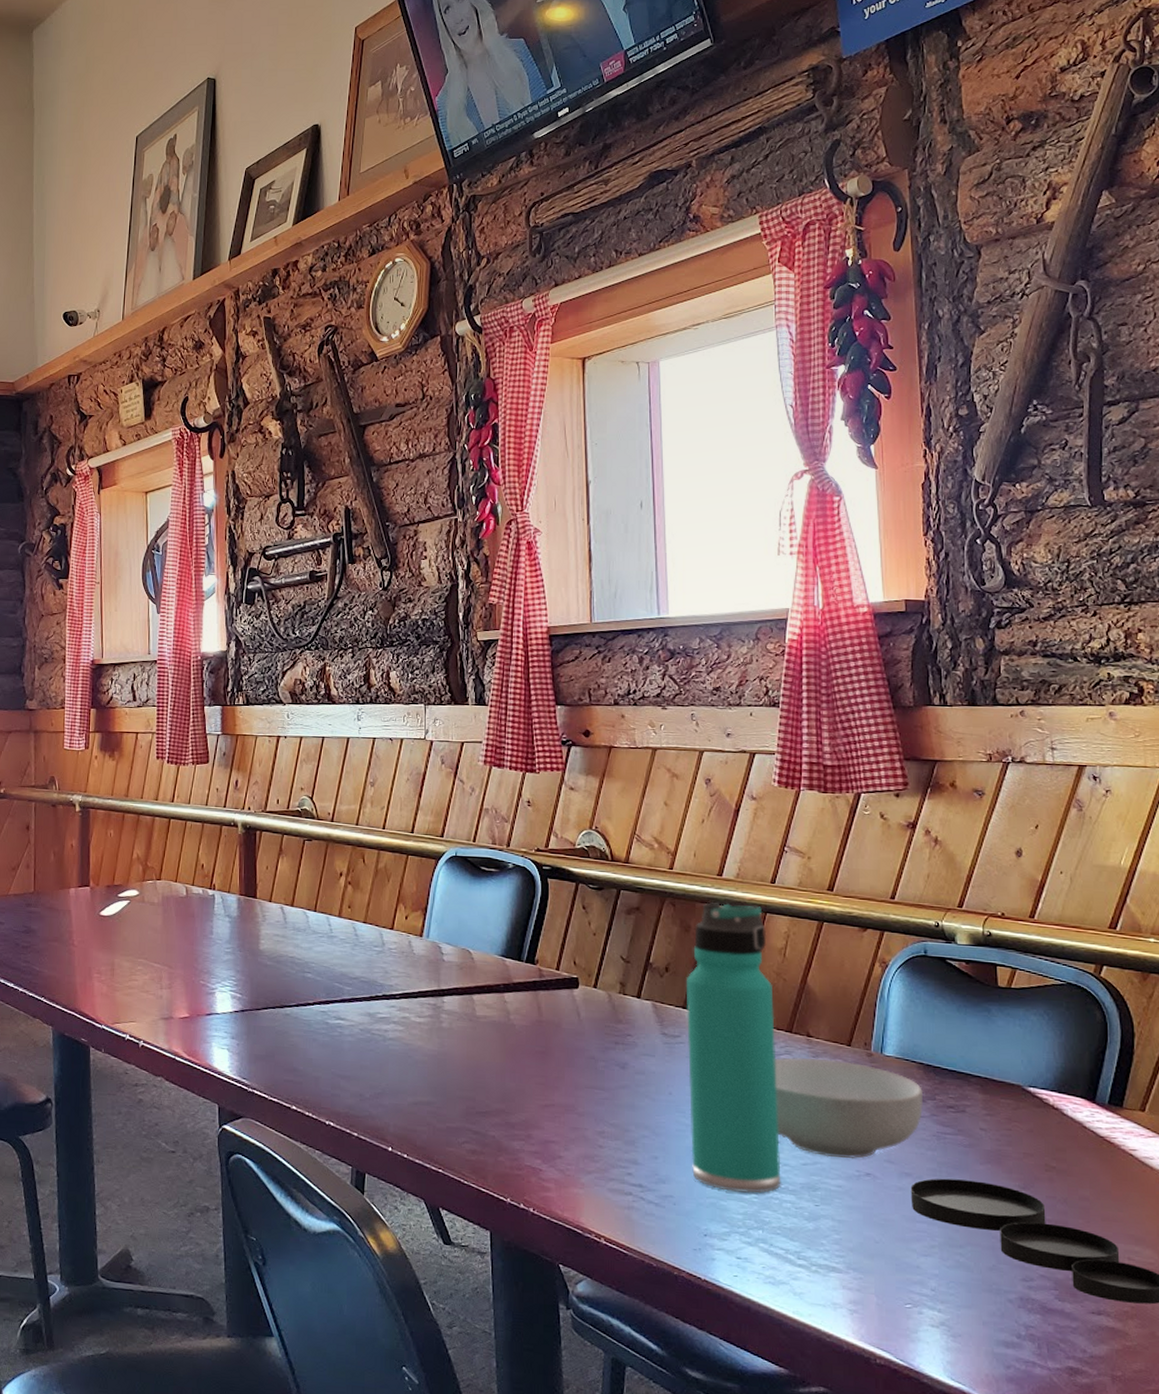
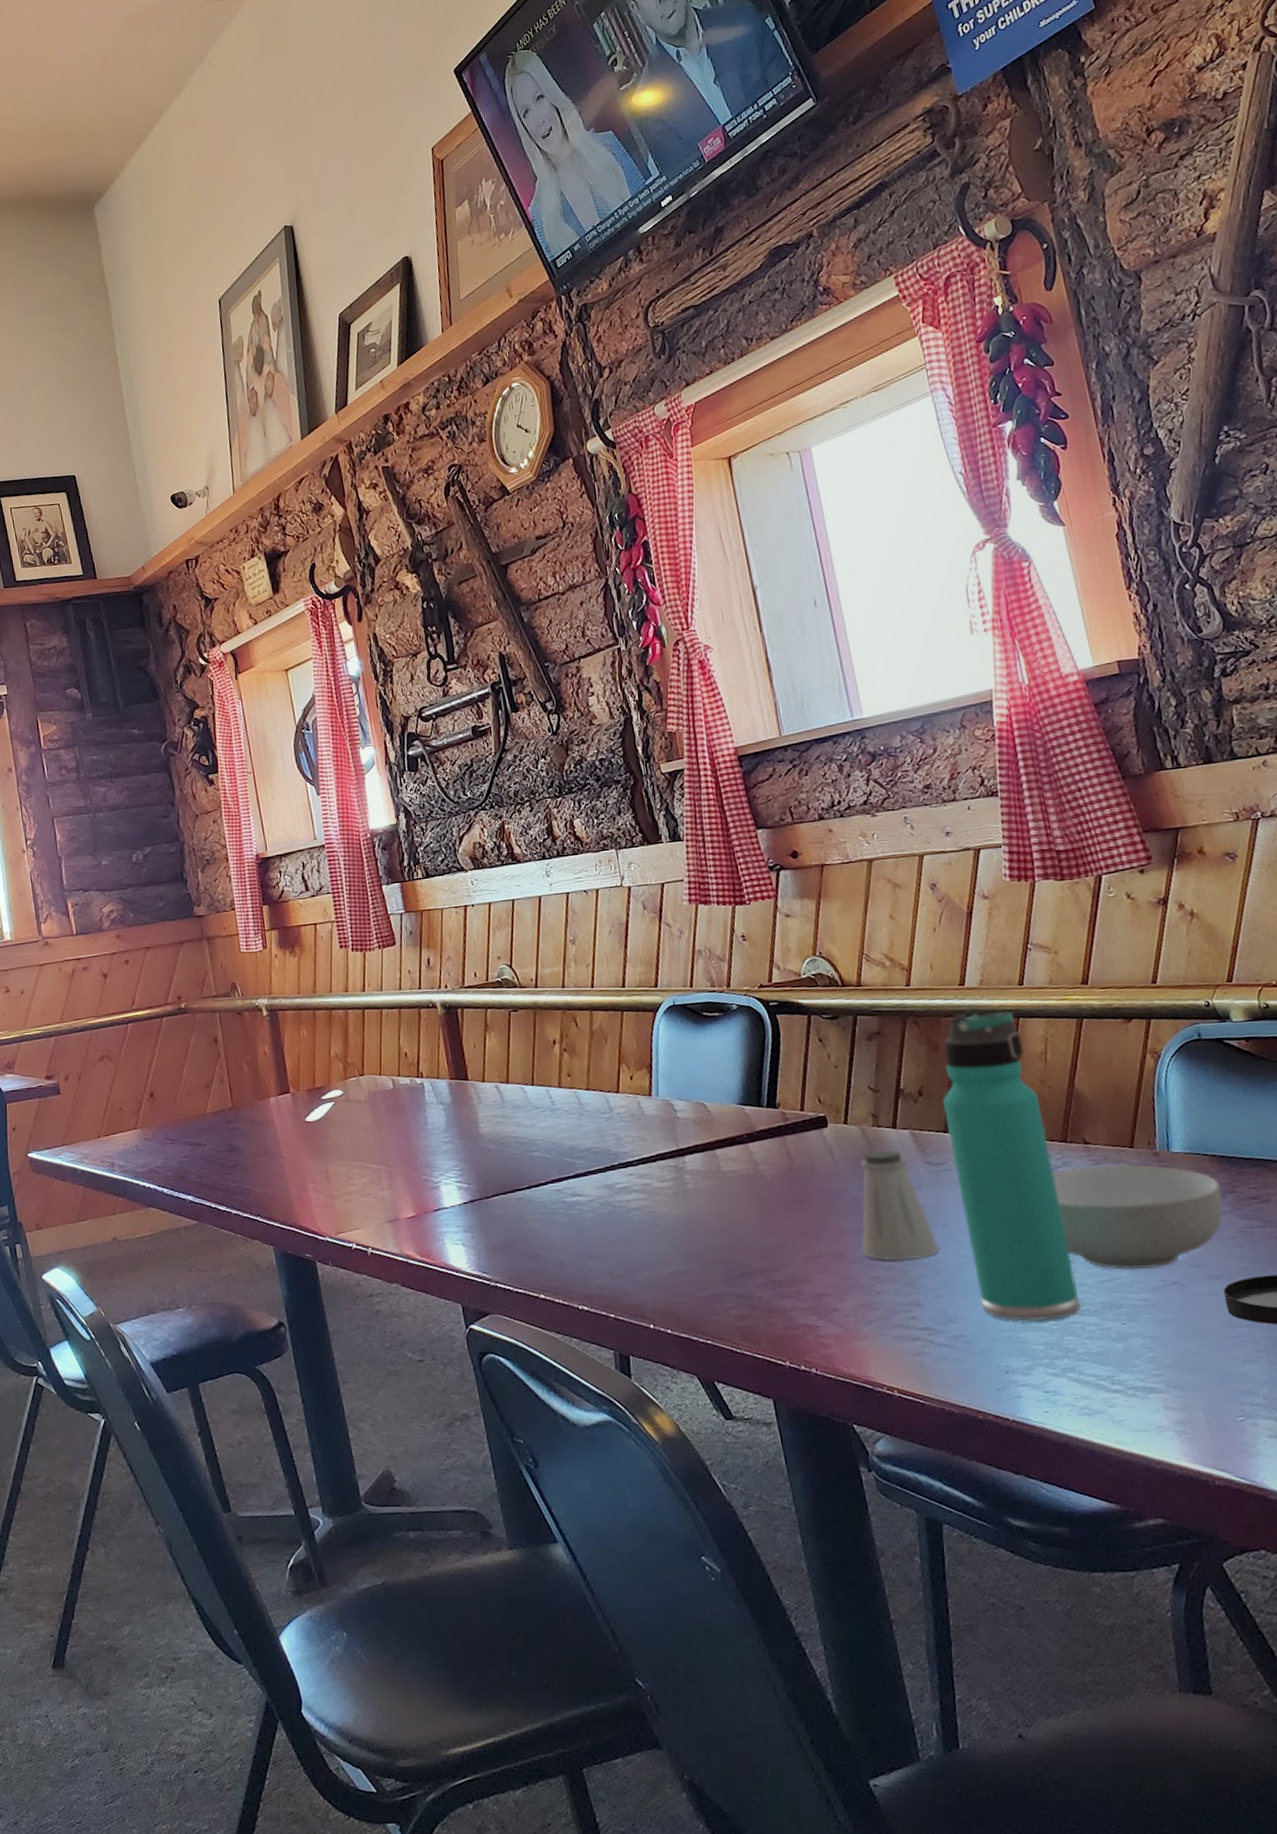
saltshaker: none [592,1016,661,1121] -> present [860,1150,939,1261]

